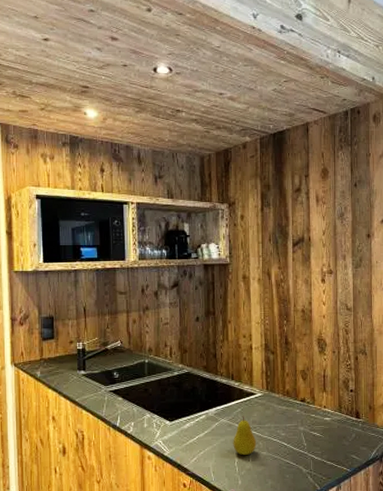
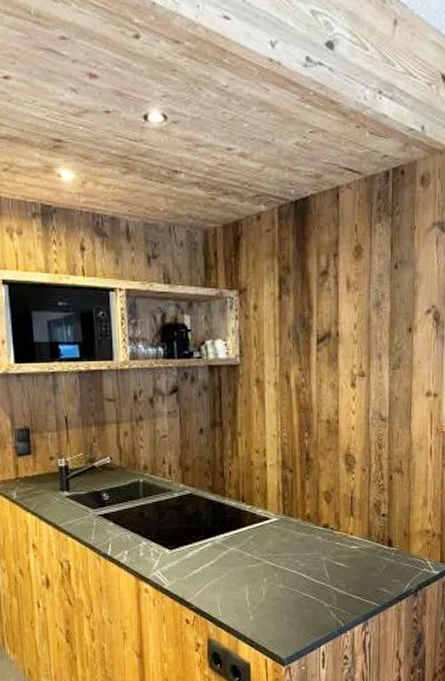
fruit: present [233,415,257,455] -> none [243,543,271,588]

